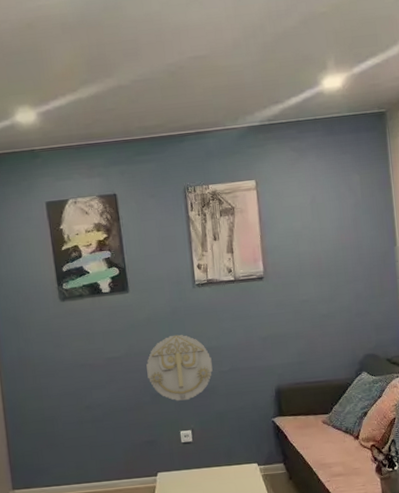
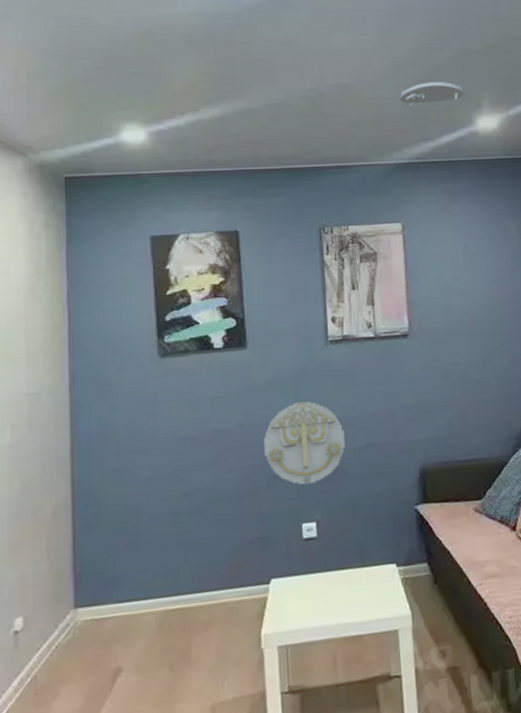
smoke detector: none [250,46,311,74] -> present [399,82,464,108]

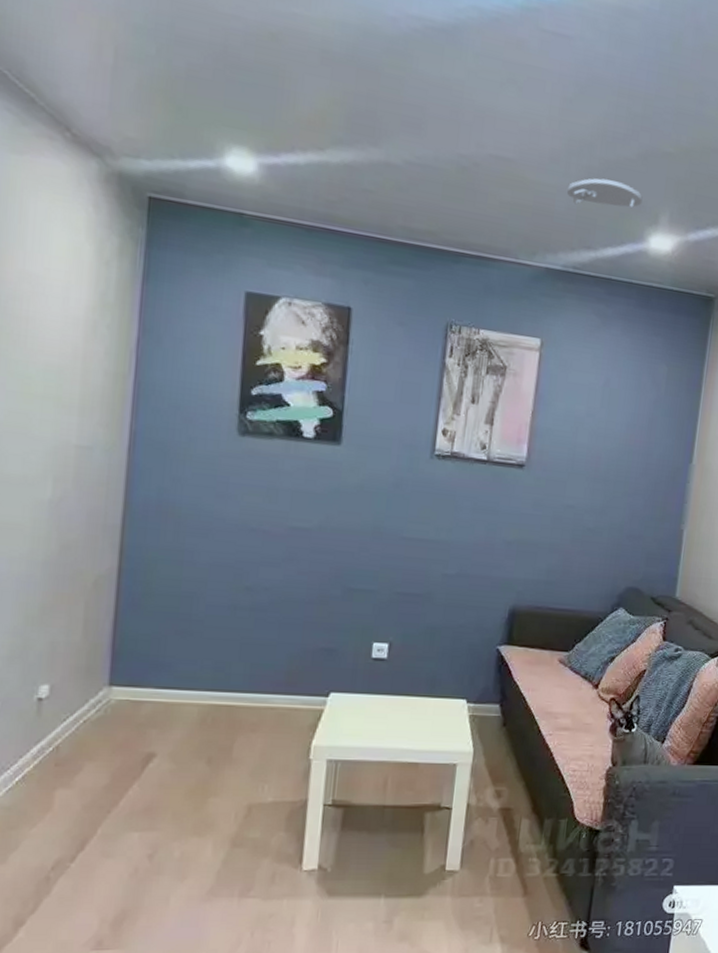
wall decoration: present [264,401,345,485] -> none [343,514,436,604]

